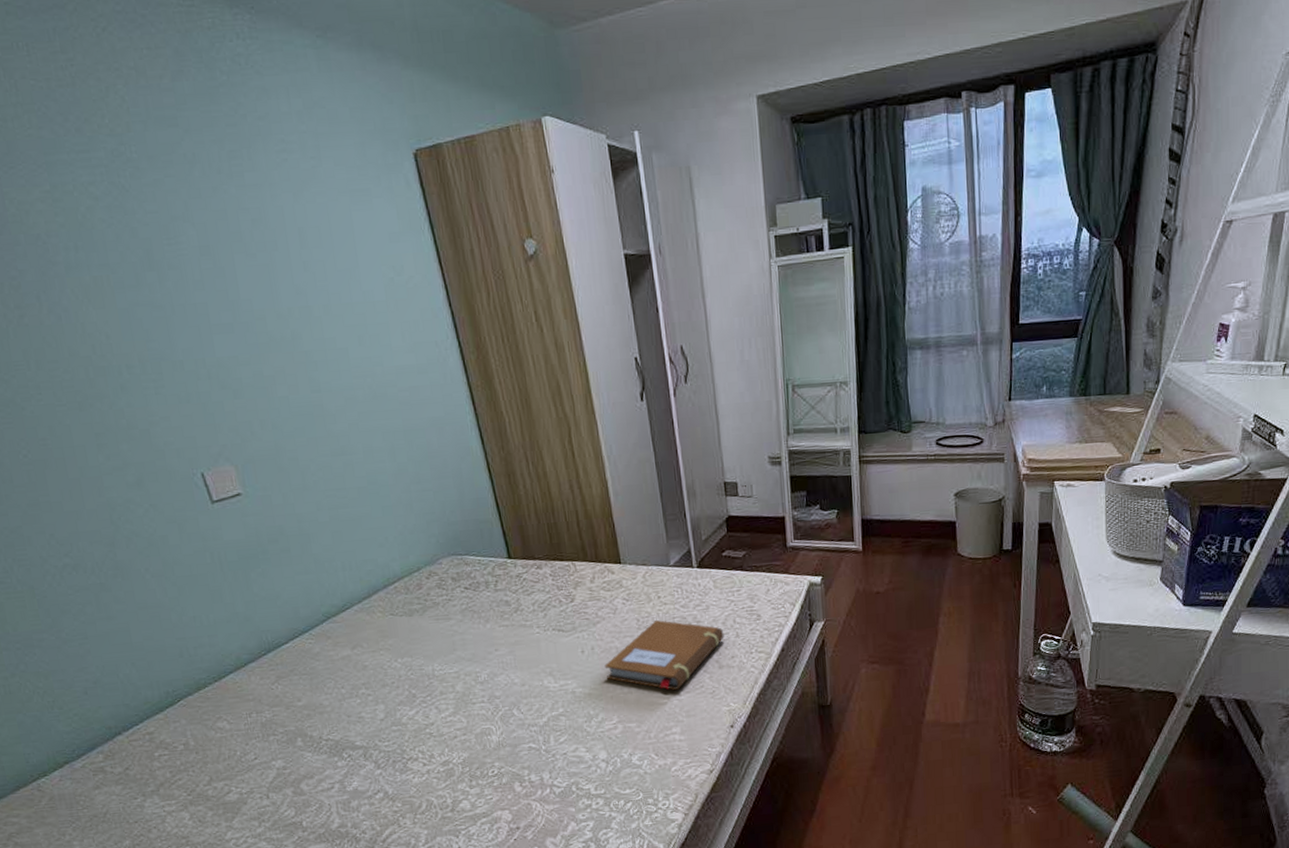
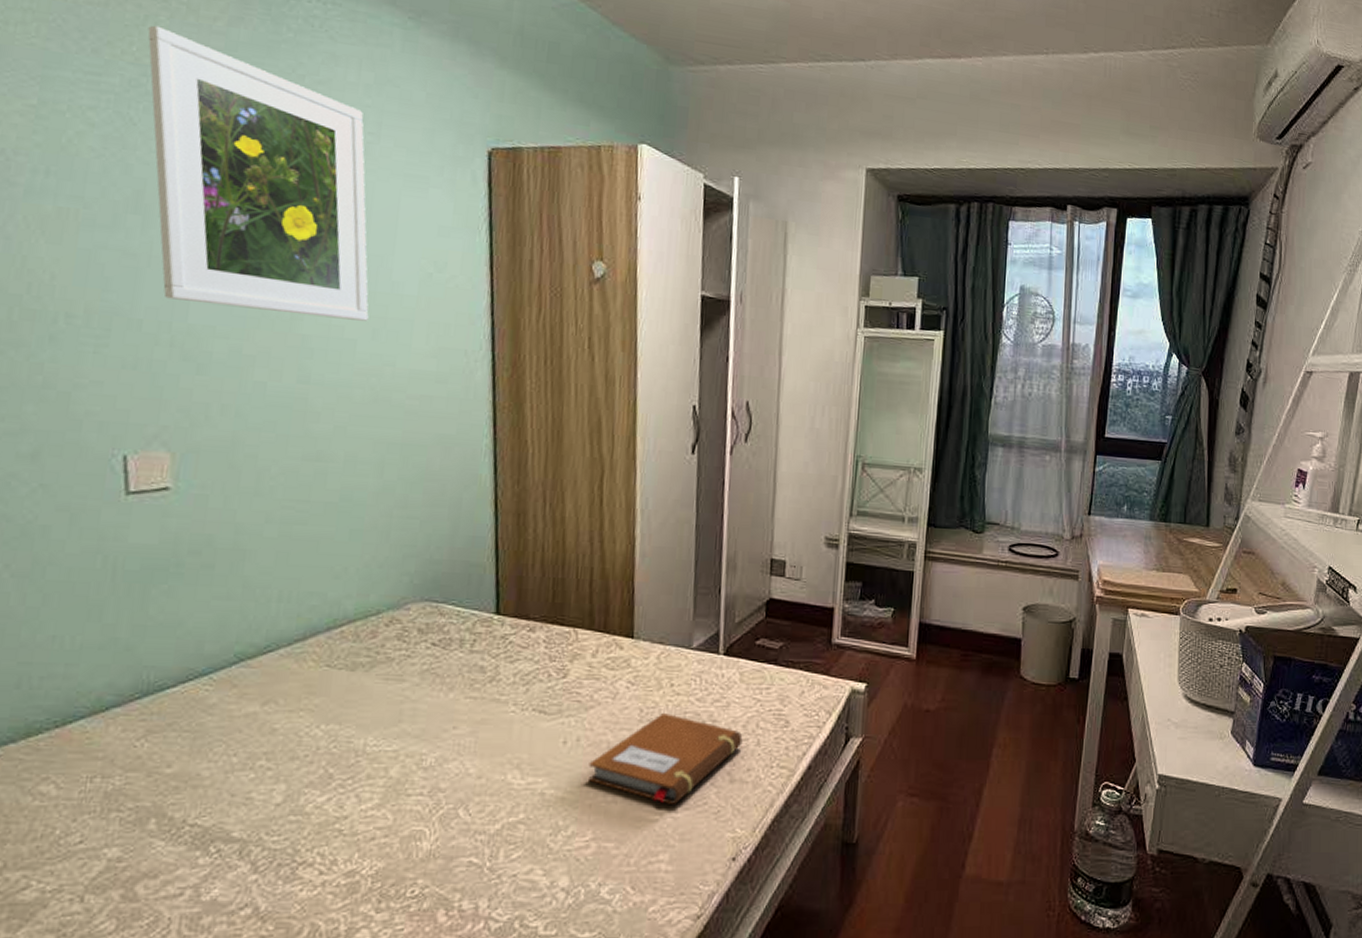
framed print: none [111,94,353,339] -> present [147,25,369,321]

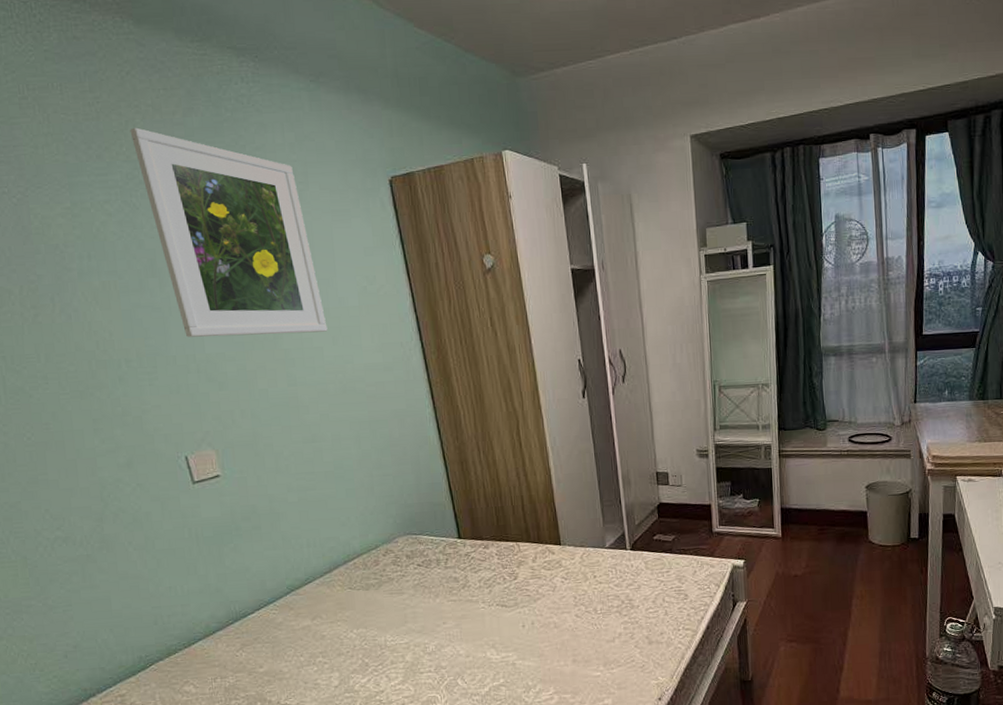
notebook: present [588,713,743,804] -> none [543,598,654,664]

